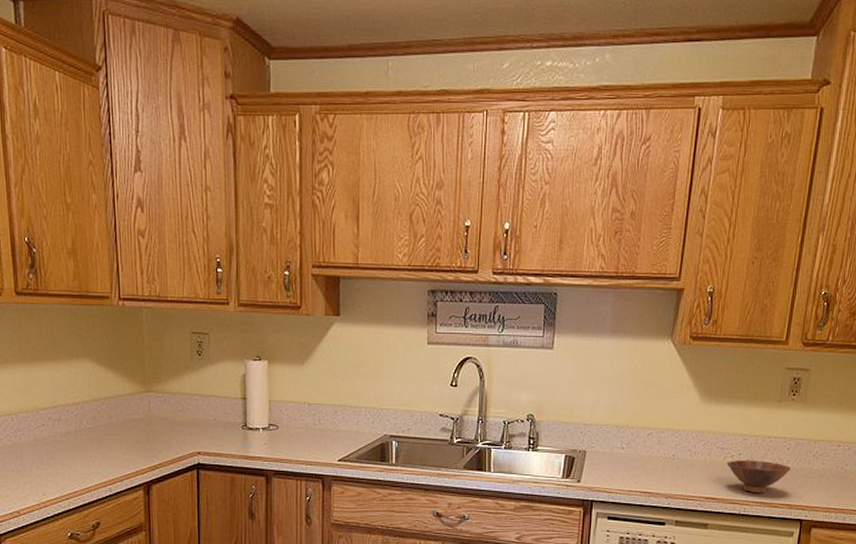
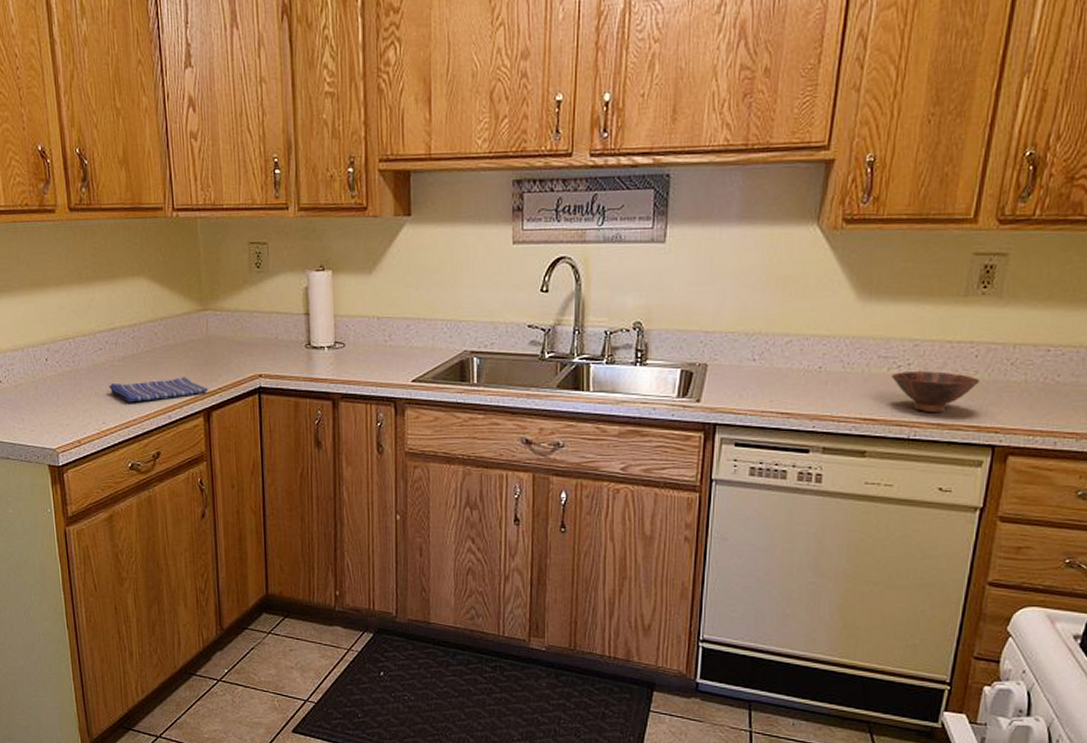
dish towel: none [50,453,148,476] -> present [109,377,208,403]

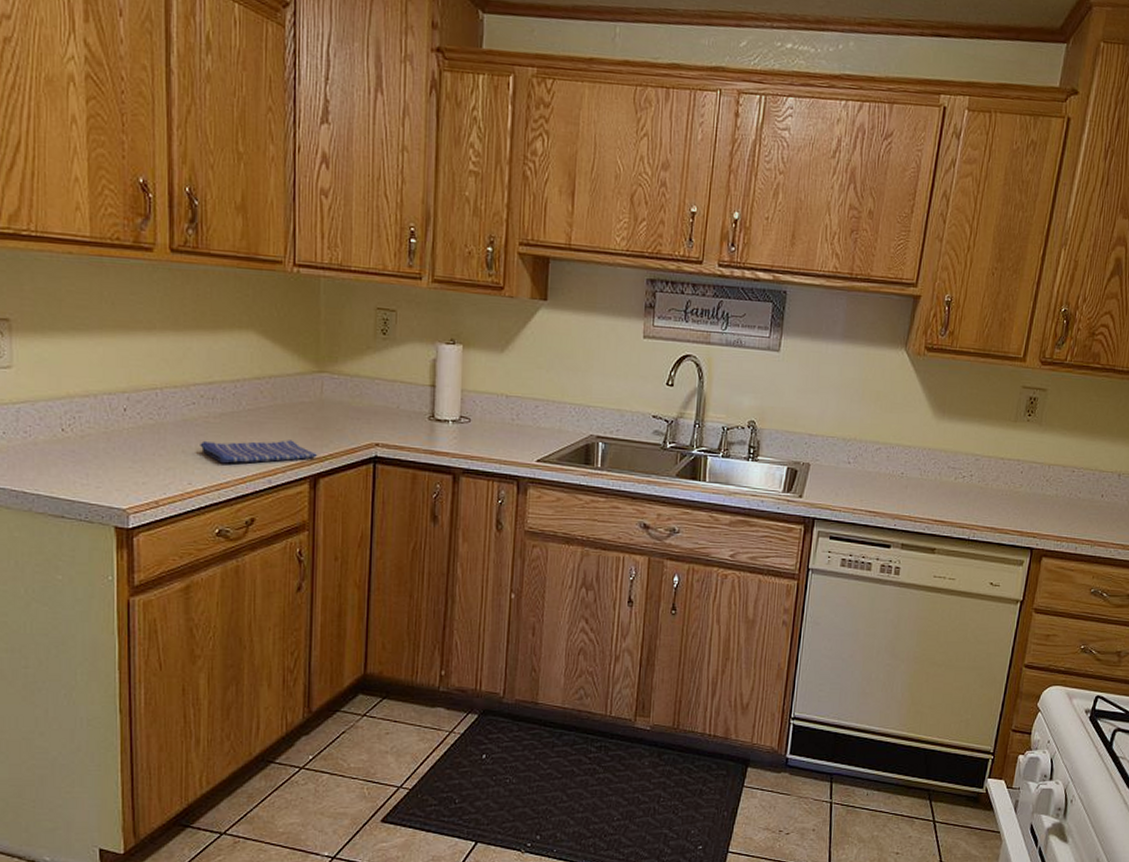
bowl: present [891,371,980,414] -> none [957,481,1023,519]

